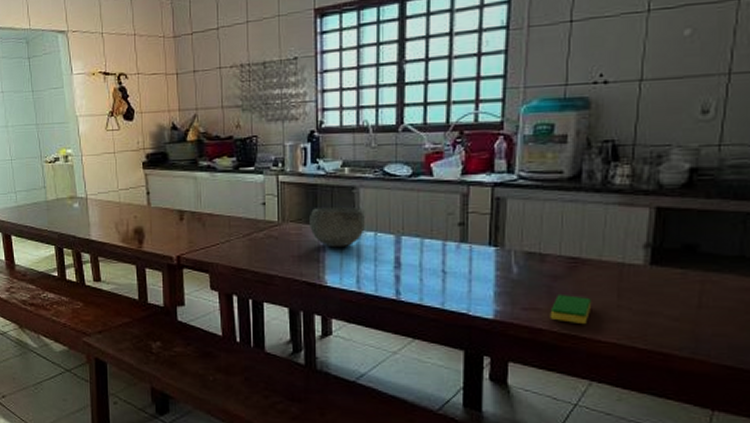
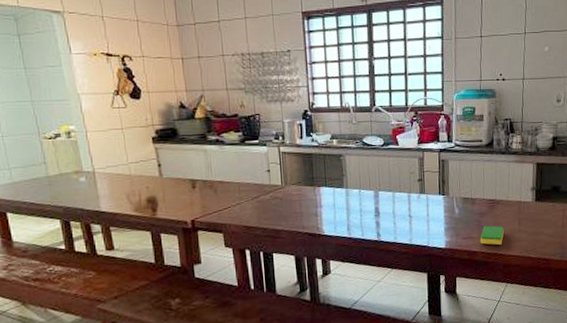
bowl: present [310,207,365,248] -> none [307,171,351,204]

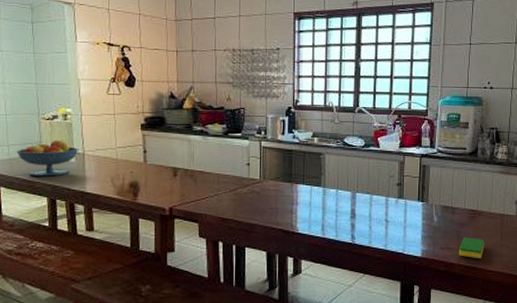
fruit bowl: none [19,159,89,199] -> present [16,139,79,177]

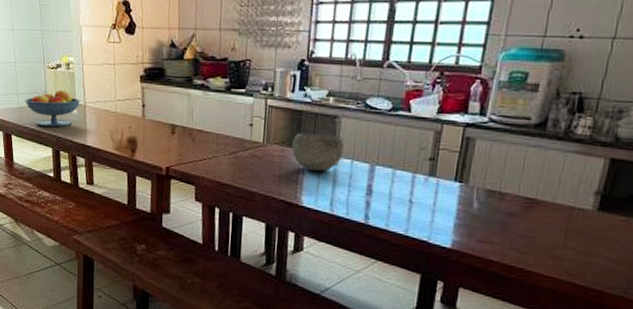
bowl: none [286,169,329,202] -> present [292,133,344,172]
dish sponge: present [458,238,485,259] -> none [501,231,542,260]

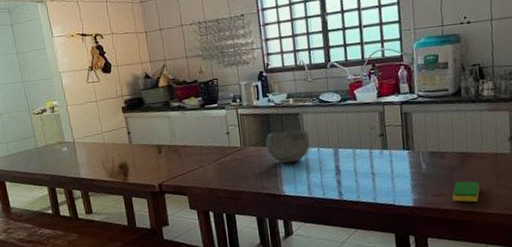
fruit bowl: present [25,89,81,128] -> none [14,131,70,169]
dish sponge: none [501,231,542,260] -> present [452,181,480,203]

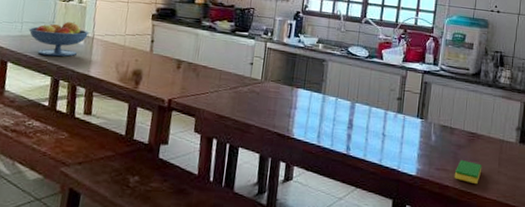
fruit bowl: none [14,131,70,169] -> present [28,21,90,57]
bowl: present [266,129,310,164] -> none [286,73,330,107]

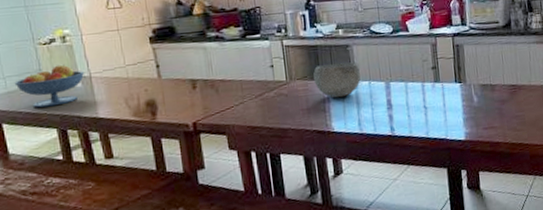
bowl: none [286,73,330,107] -> present [313,62,361,98]
dish sponge: present [454,160,482,185] -> none [502,113,529,135]

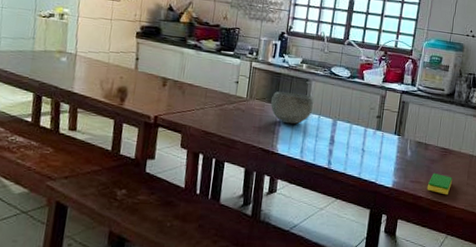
fruit bowl: present [14,64,85,108] -> none [7,37,72,73]
dish sponge: none [502,113,529,135] -> present [427,173,453,195]

